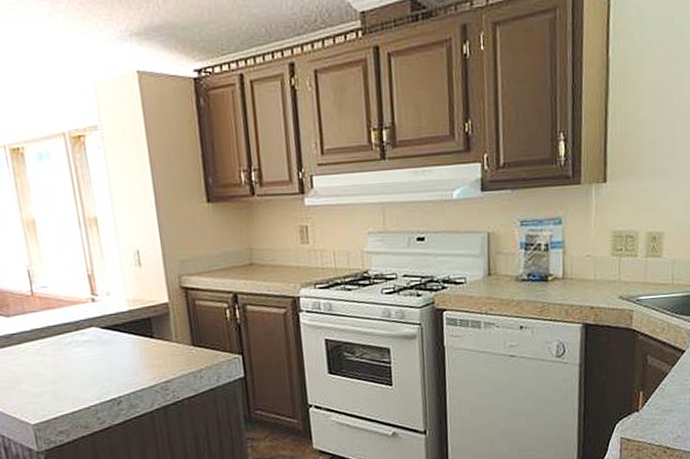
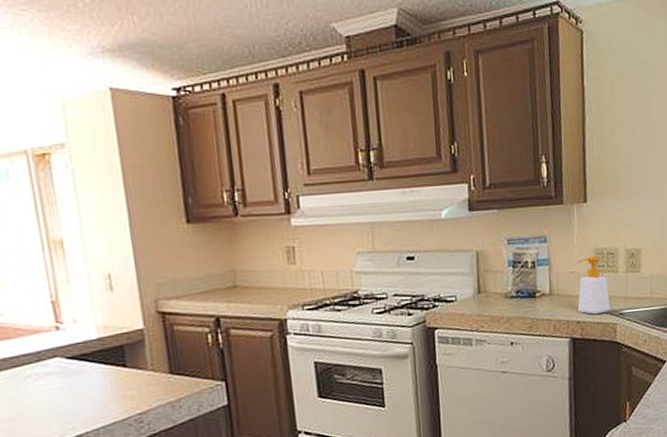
soap bottle: none [592,238,627,301] -> present [577,255,610,315]

